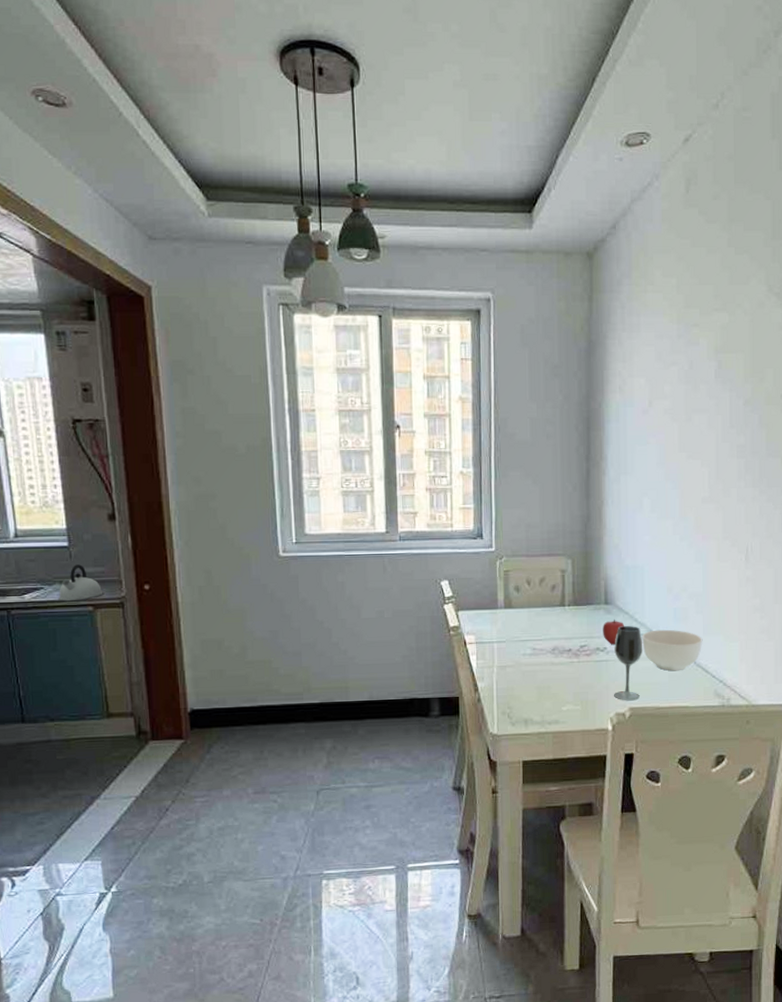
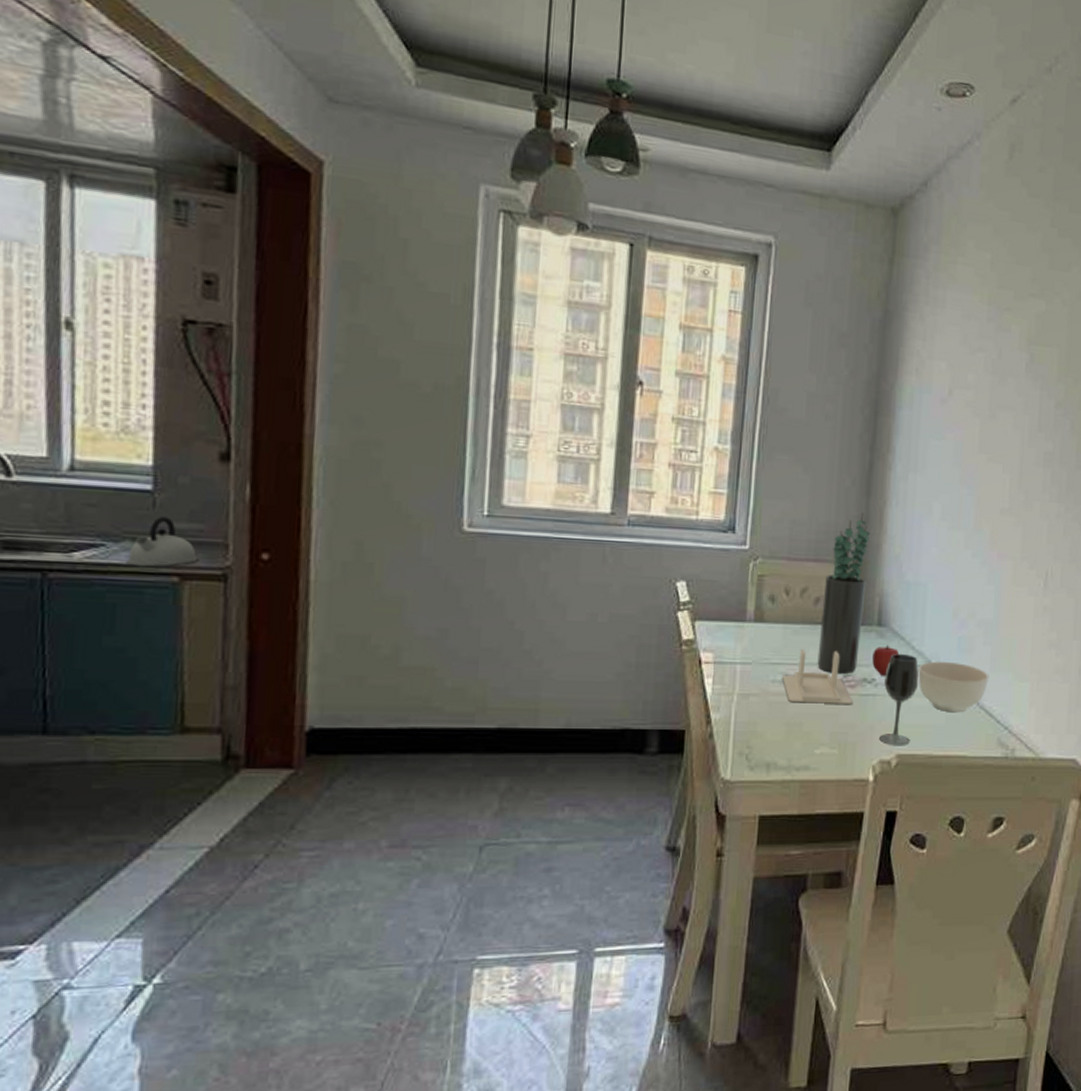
napkin holder: none [531,627,590,671] -> present [782,649,853,704]
vase: none [557,512,593,645] -> present [817,513,870,673]

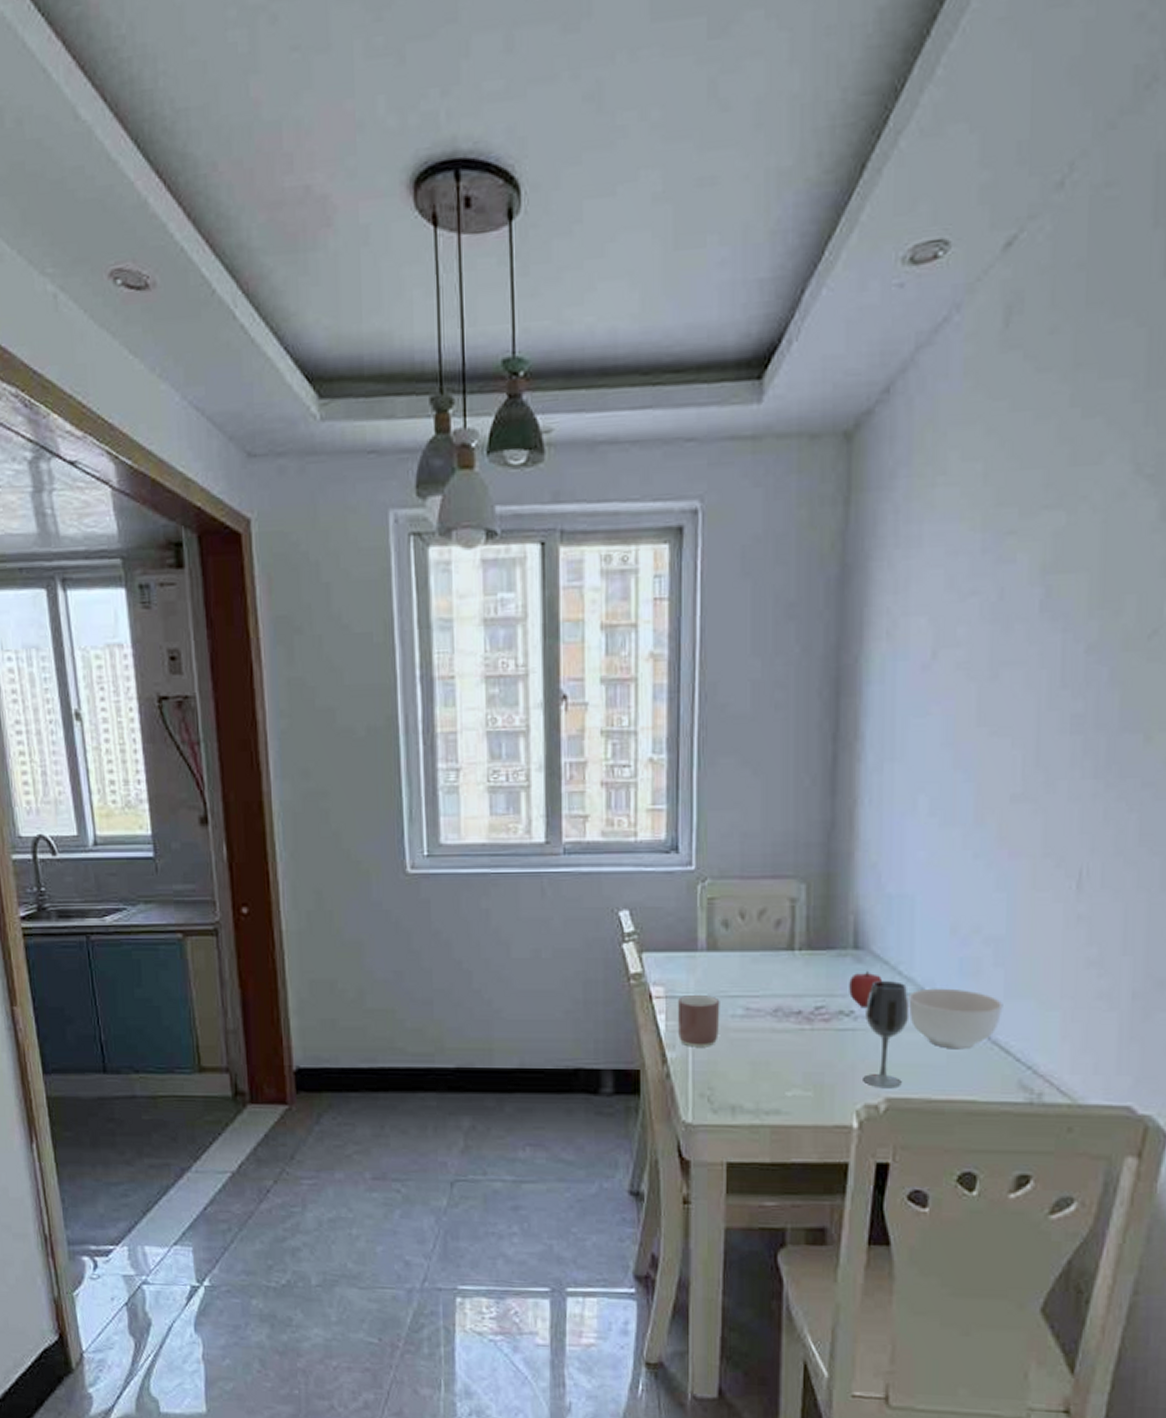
kettle: present [126,517,198,568] -> none [143,880,194,927]
mug: none [722,660,763,709] -> present [677,994,720,1047]
napkin holder: present [782,649,853,704] -> none [743,980,828,1040]
vase: present [817,513,870,673] -> none [782,816,838,1005]

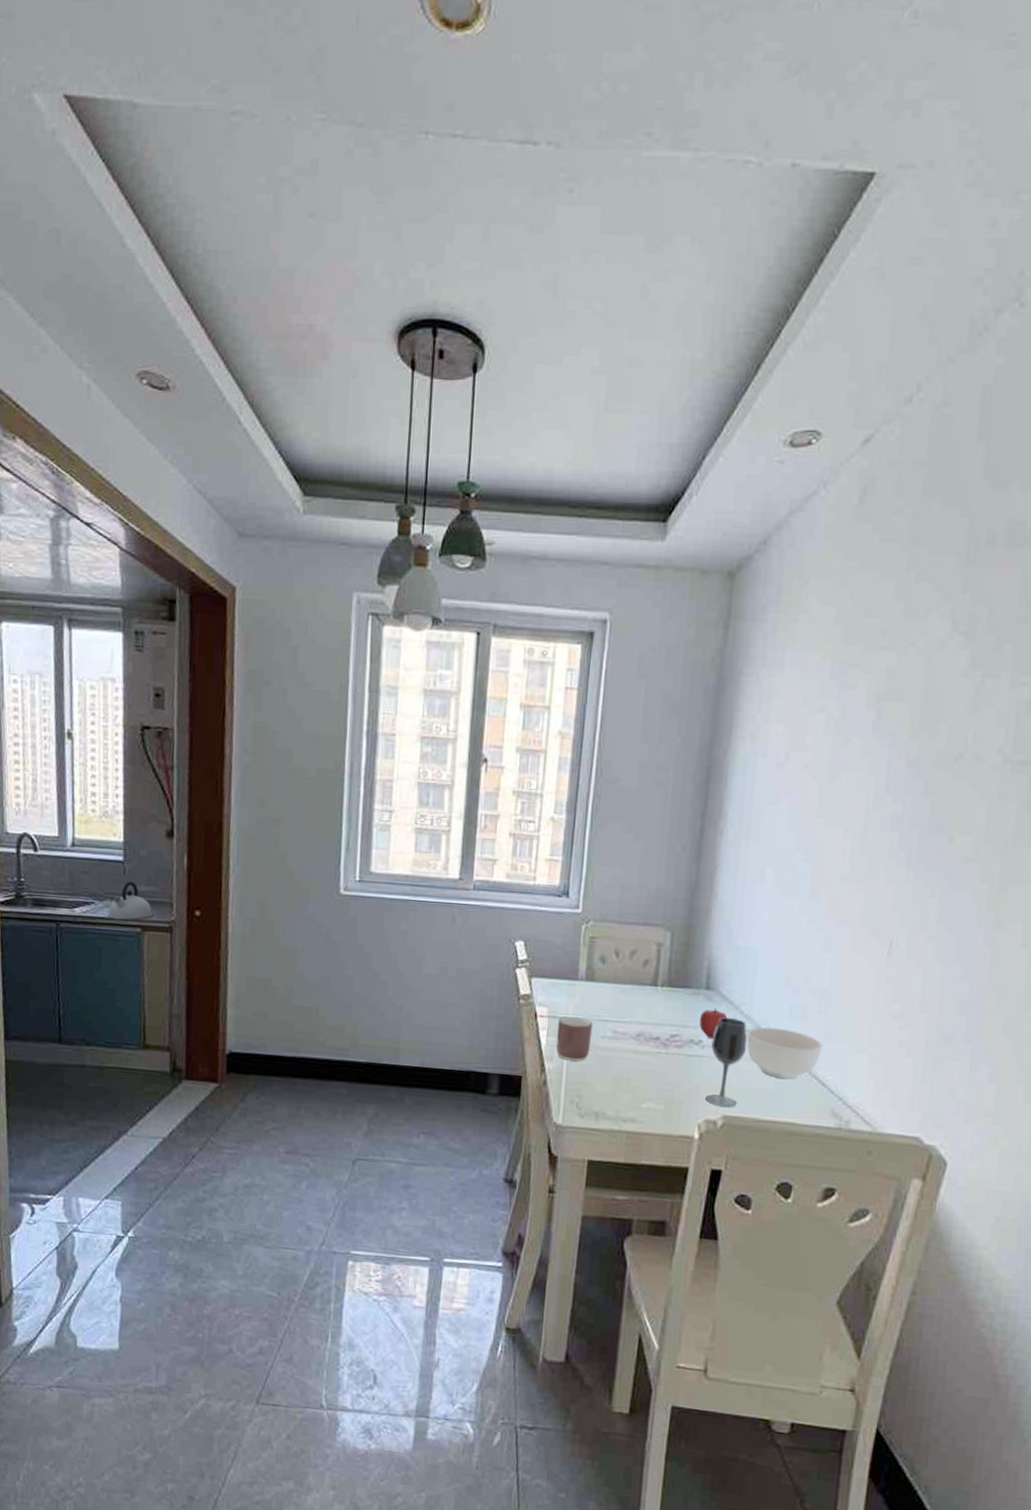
kettle: none [143,880,194,927] -> present [107,881,153,921]

